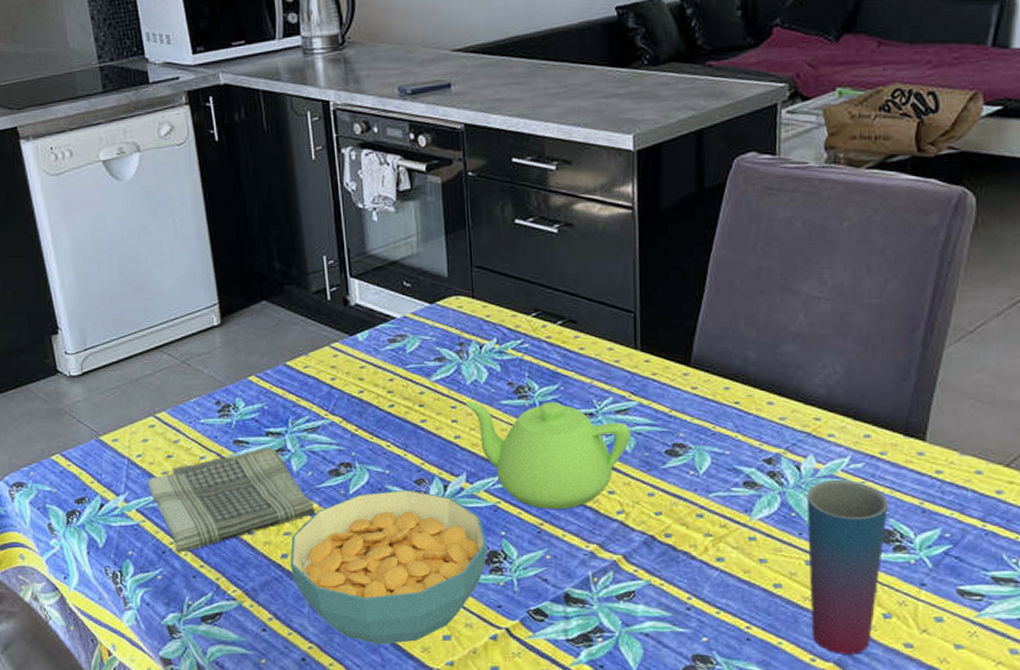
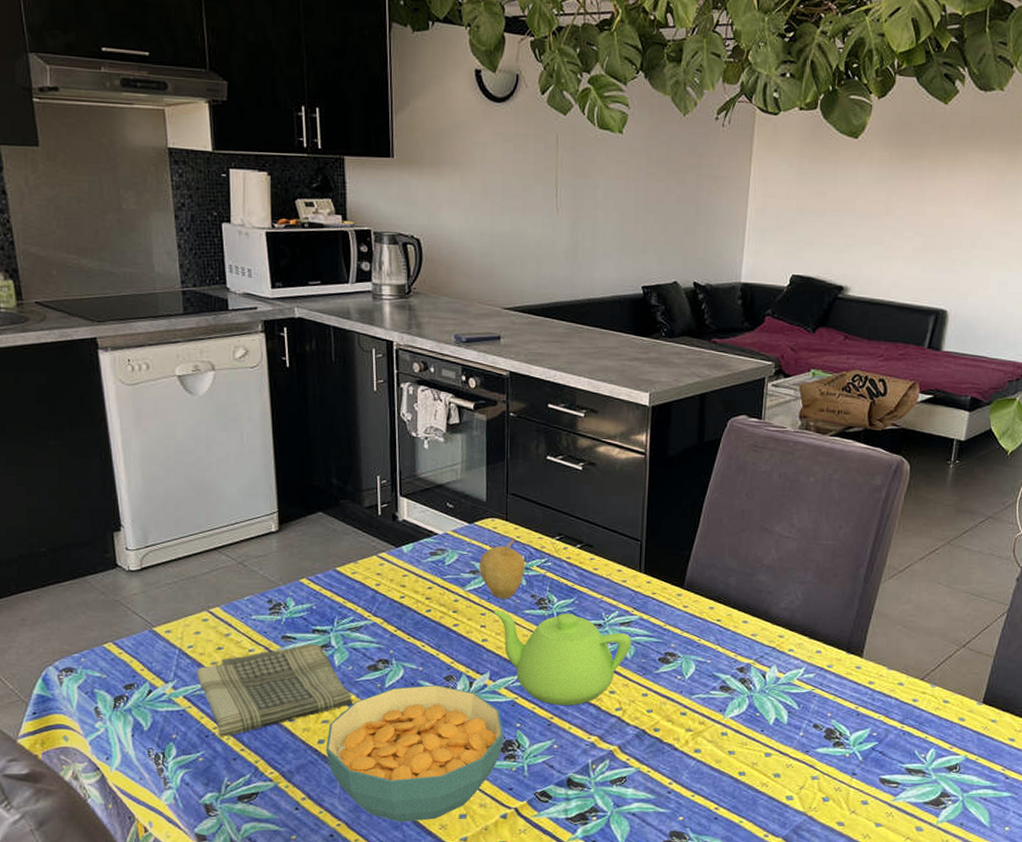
fruit: none [445,319,499,389] -> present [479,539,526,599]
cup: present [806,480,888,655] -> none [766,687,832,831]

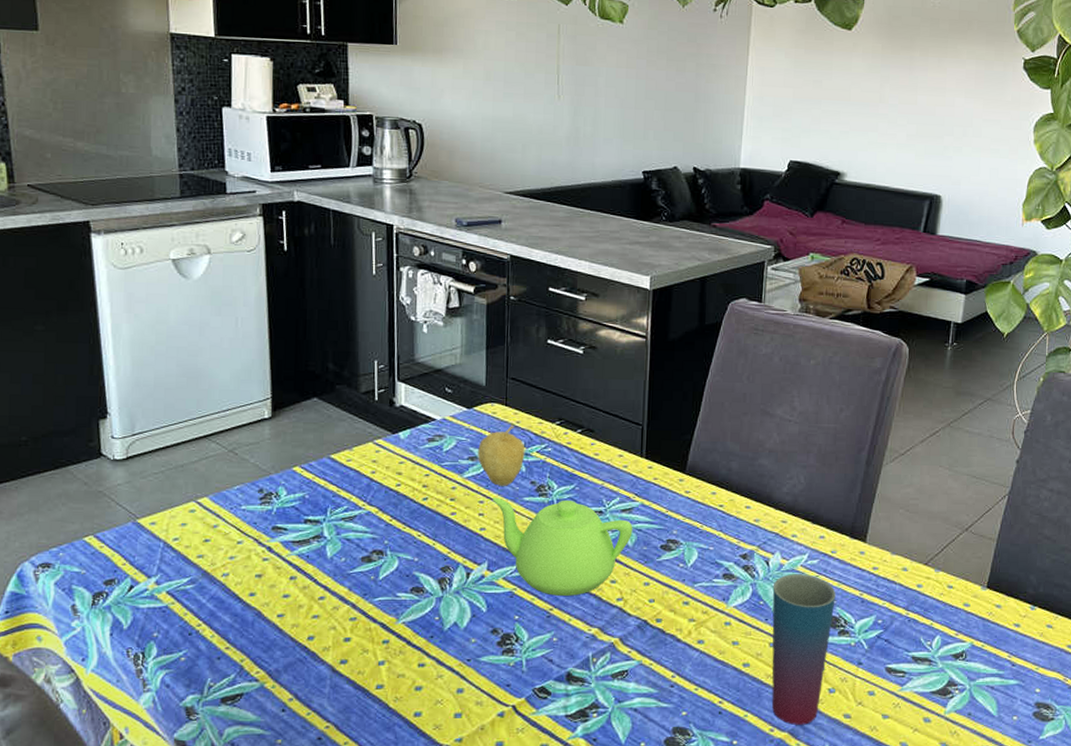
dish towel: present [197,643,354,737] -> none [181,534,346,635]
cereal bowl: present [325,684,503,823] -> none [315,576,501,724]
cup: none [766,687,832,831] -> present [771,574,836,725]

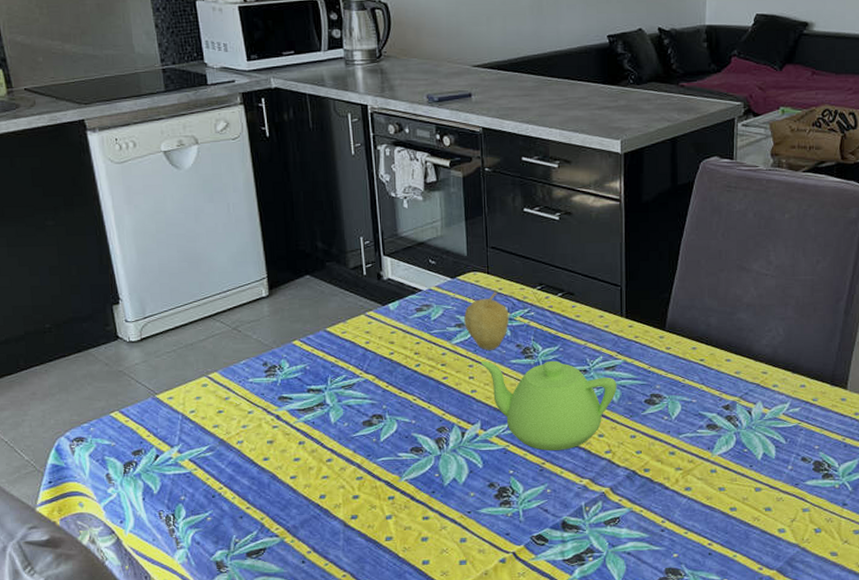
cup: present [771,574,836,725] -> none [756,422,818,563]

